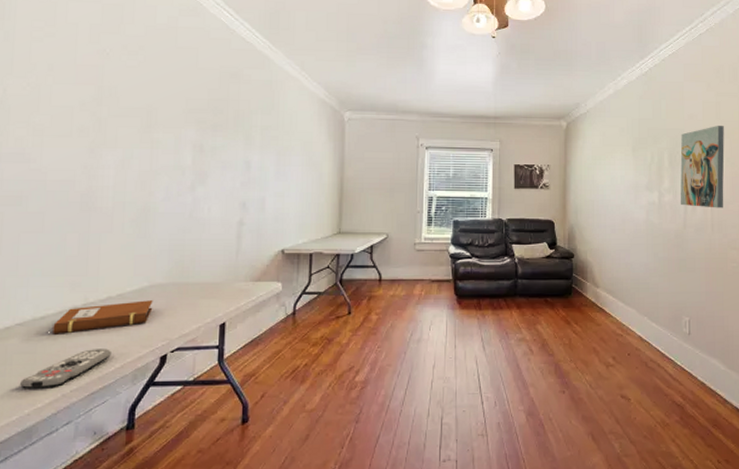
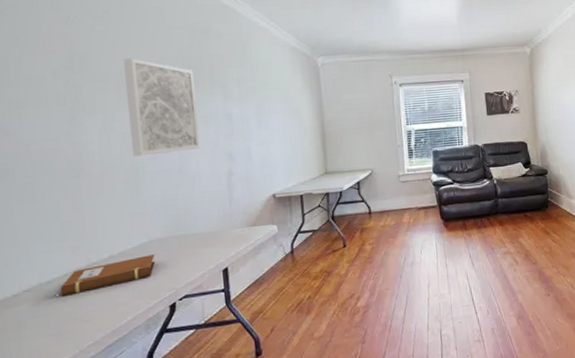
remote control: present [20,349,113,389] -> none [37,303,123,350]
wall art: none [146,96,218,196] -> present [123,58,200,157]

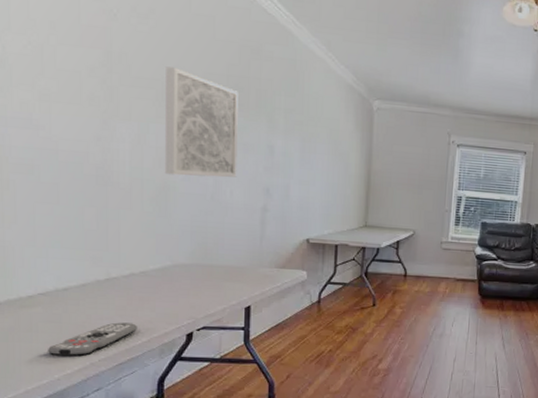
remote control: none [37,303,123,350] -> present [48,322,138,357]
notebook: present [58,254,156,297] -> none [74,279,177,307]

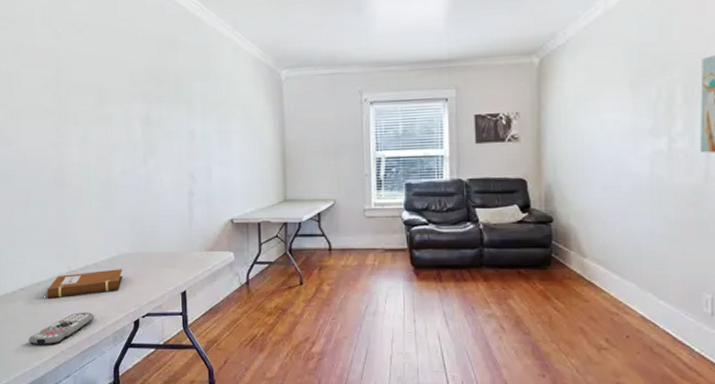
notebook: none [74,279,177,307] -> present [45,269,123,299]
wall art: present [164,67,238,178] -> none [101,71,165,171]

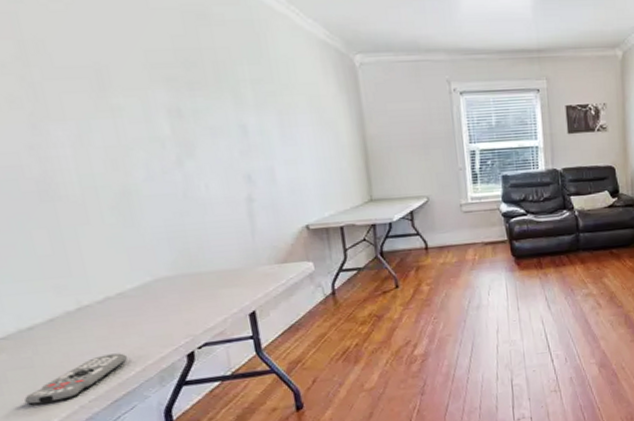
notebook: present [45,269,123,299] -> none [43,296,165,345]

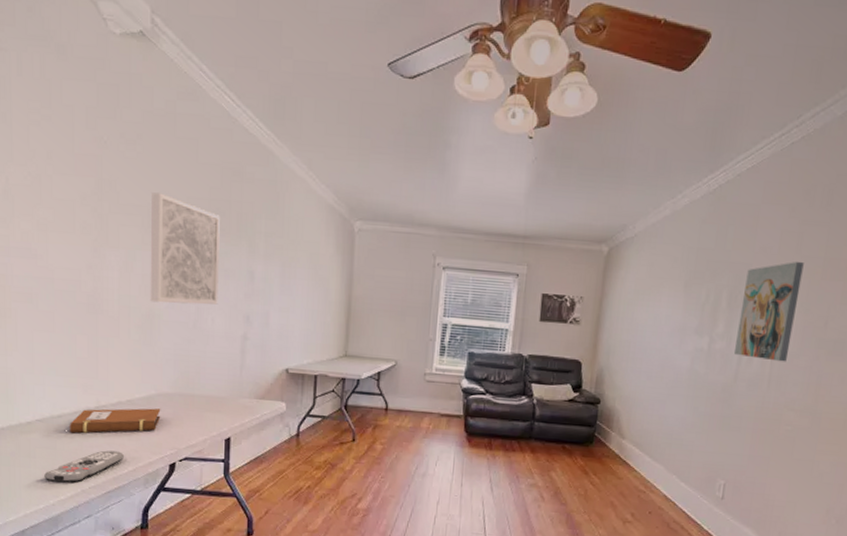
notebook: none [43,296,165,345] -> present [67,408,161,434]
wall art: none [95,49,209,177] -> present [150,192,220,305]

